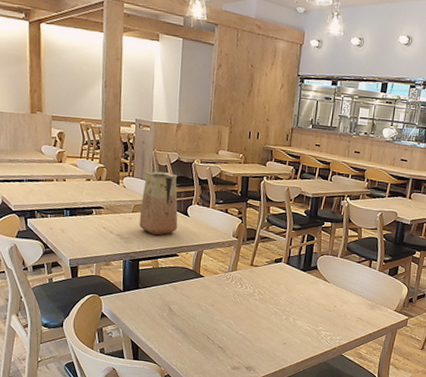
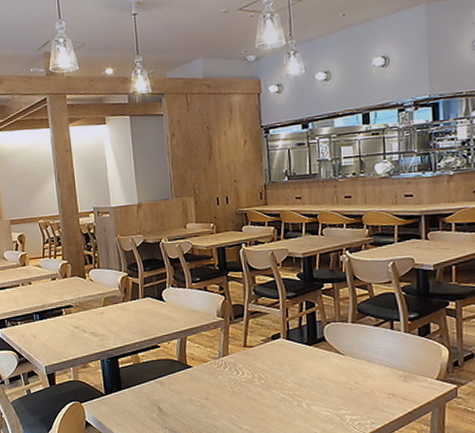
vase: present [139,171,178,236] -> none [110,257,154,328]

